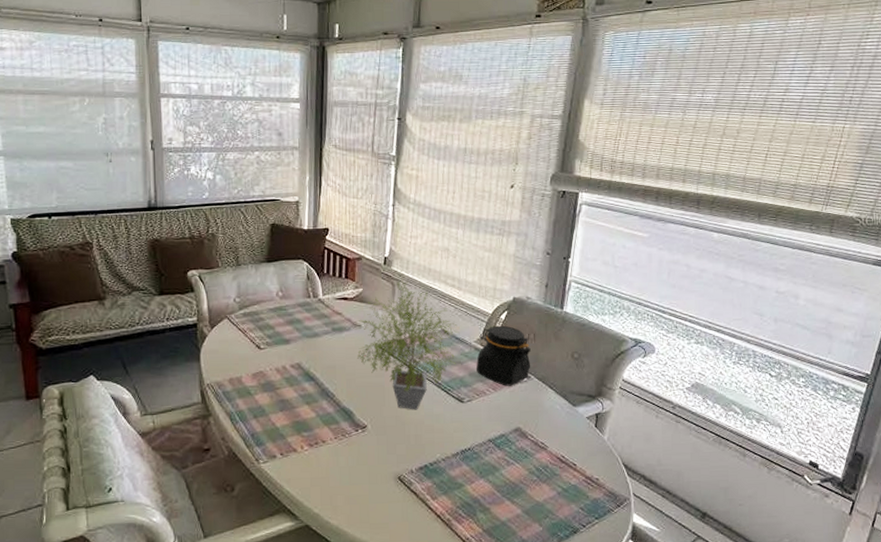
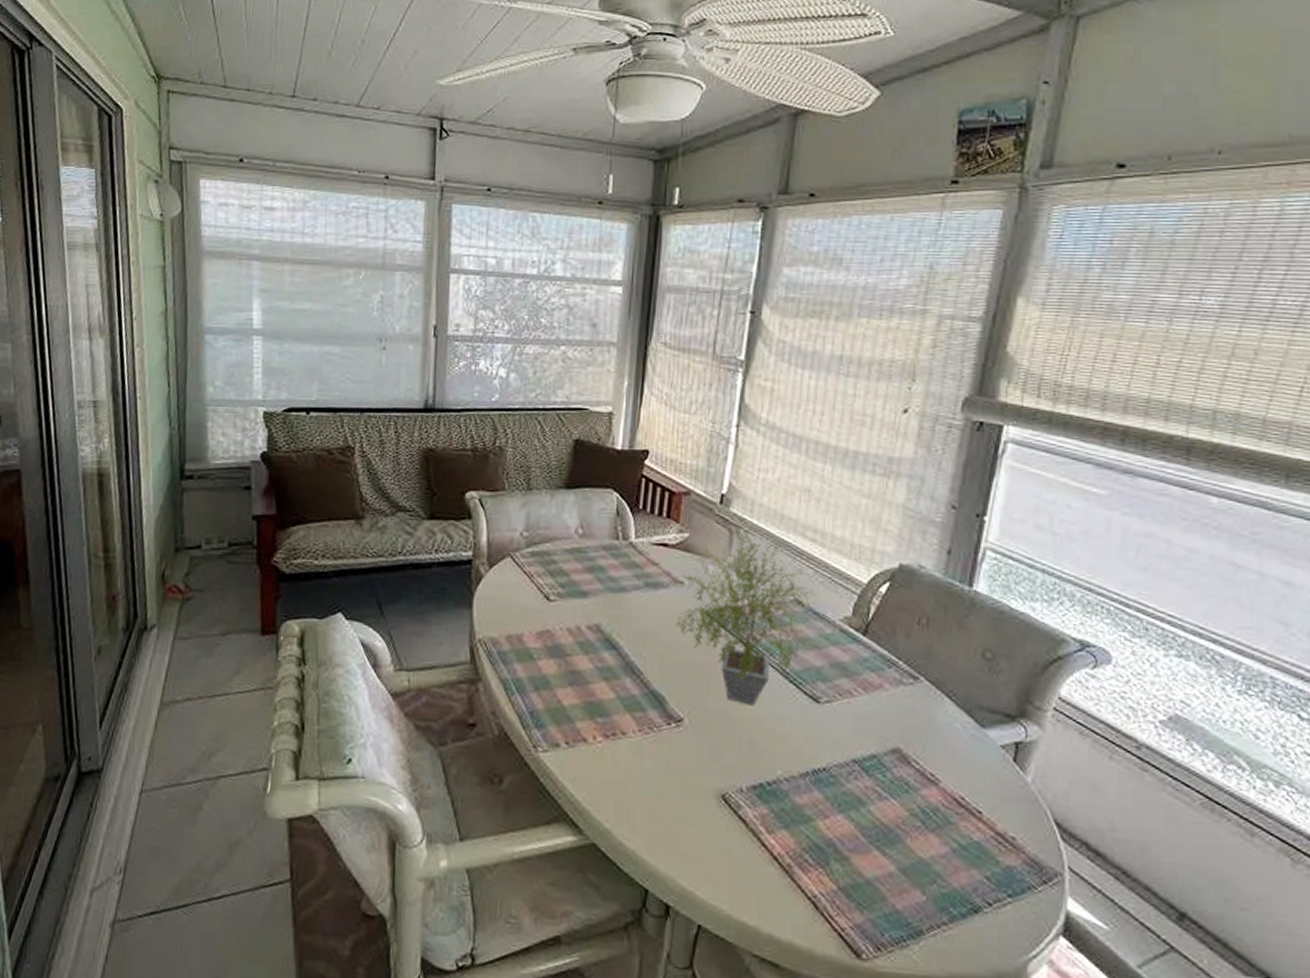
jar: present [476,325,531,386] -> none [841,600,921,688]

